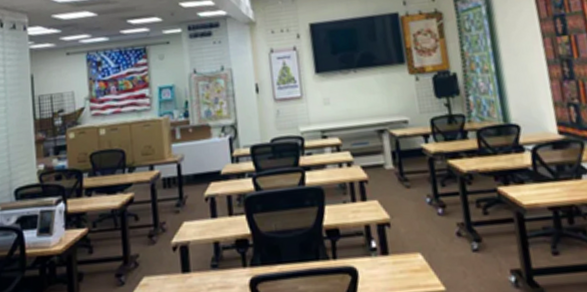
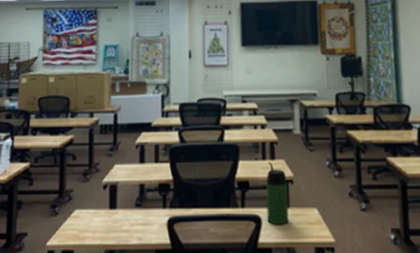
thermos bottle: none [358,203,389,276] -> present [266,161,289,225]

